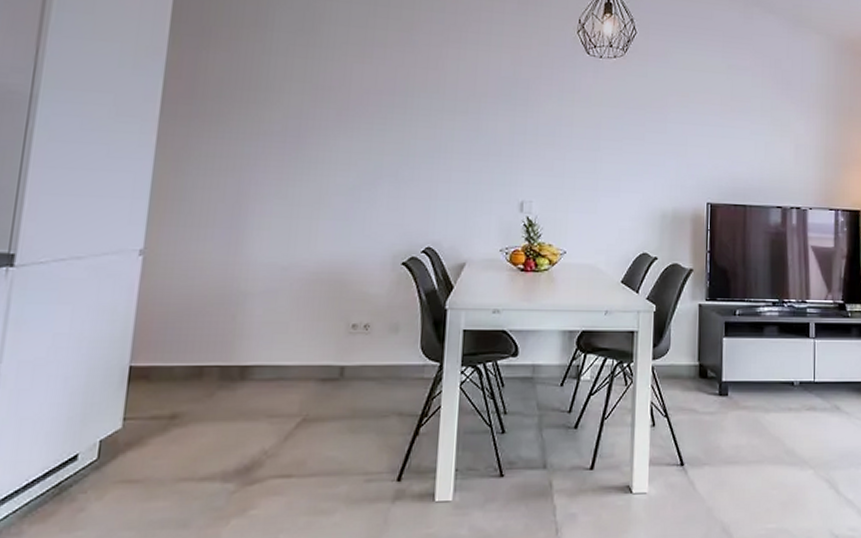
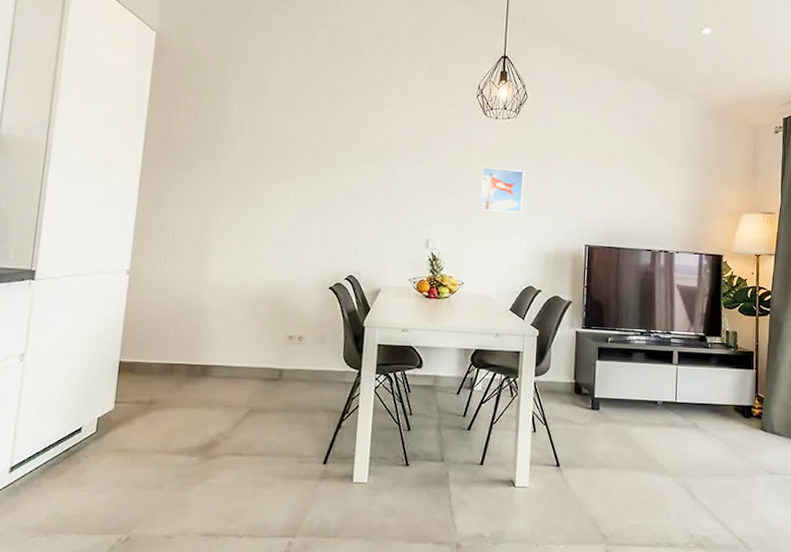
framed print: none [582,114,635,168] -> present [479,167,524,213]

